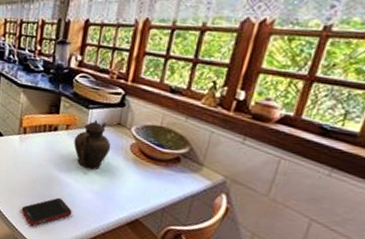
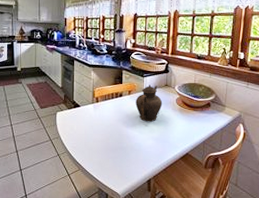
cell phone: present [21,197,72,226] -> none [100,148,140,174]

